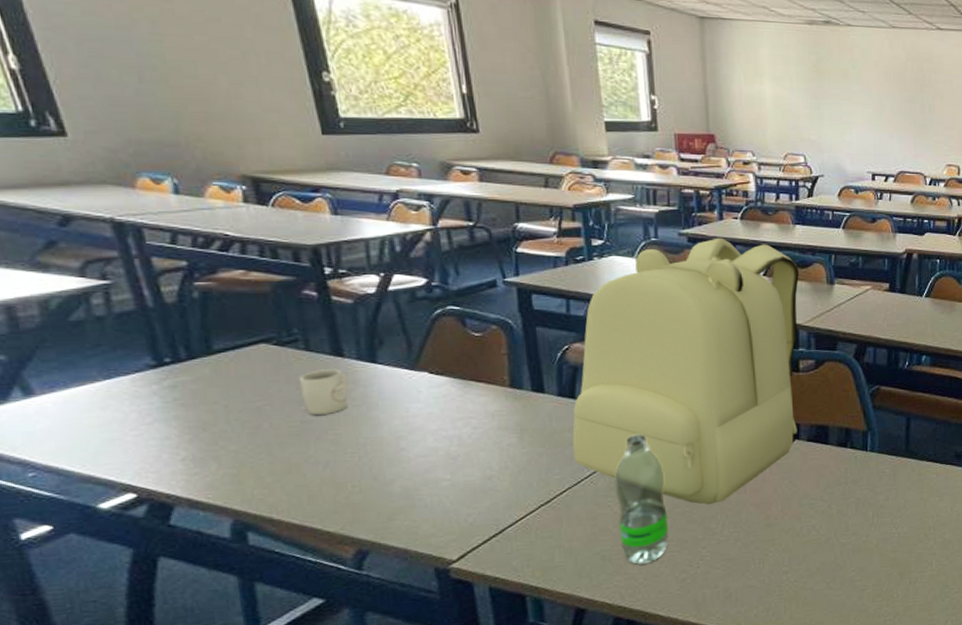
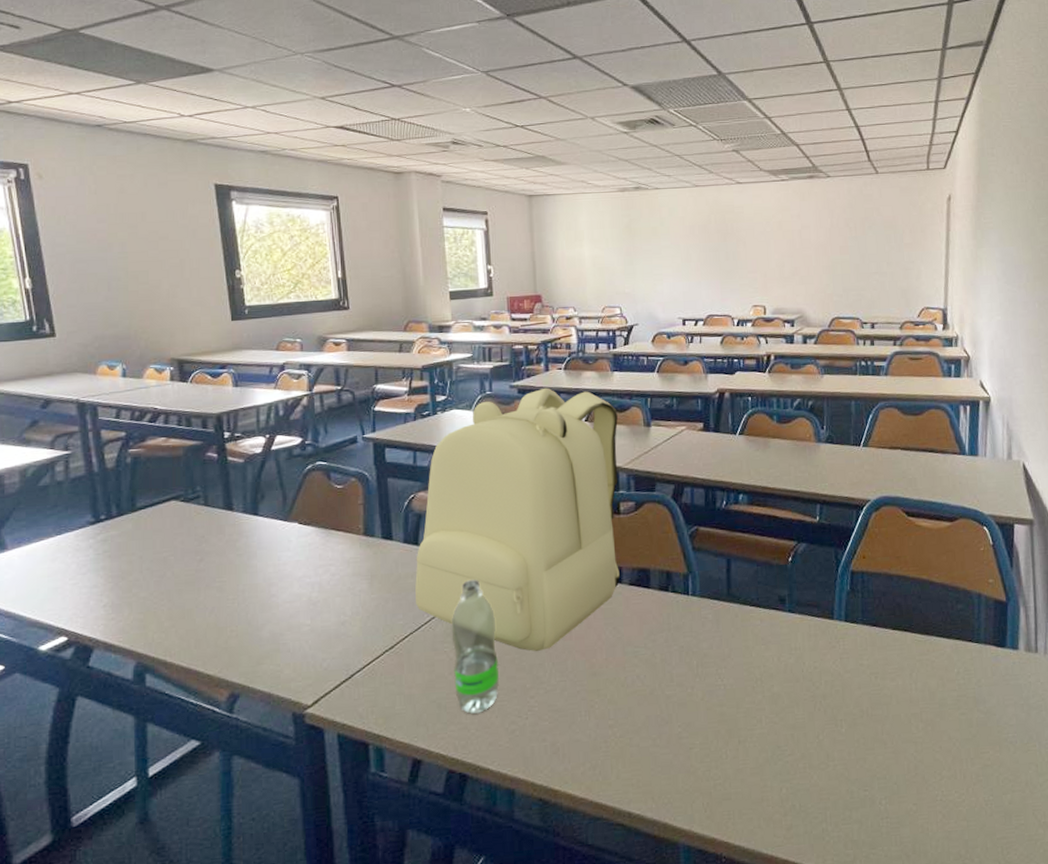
mug: present [300,368,350,415] -> none [197,521,236,564]

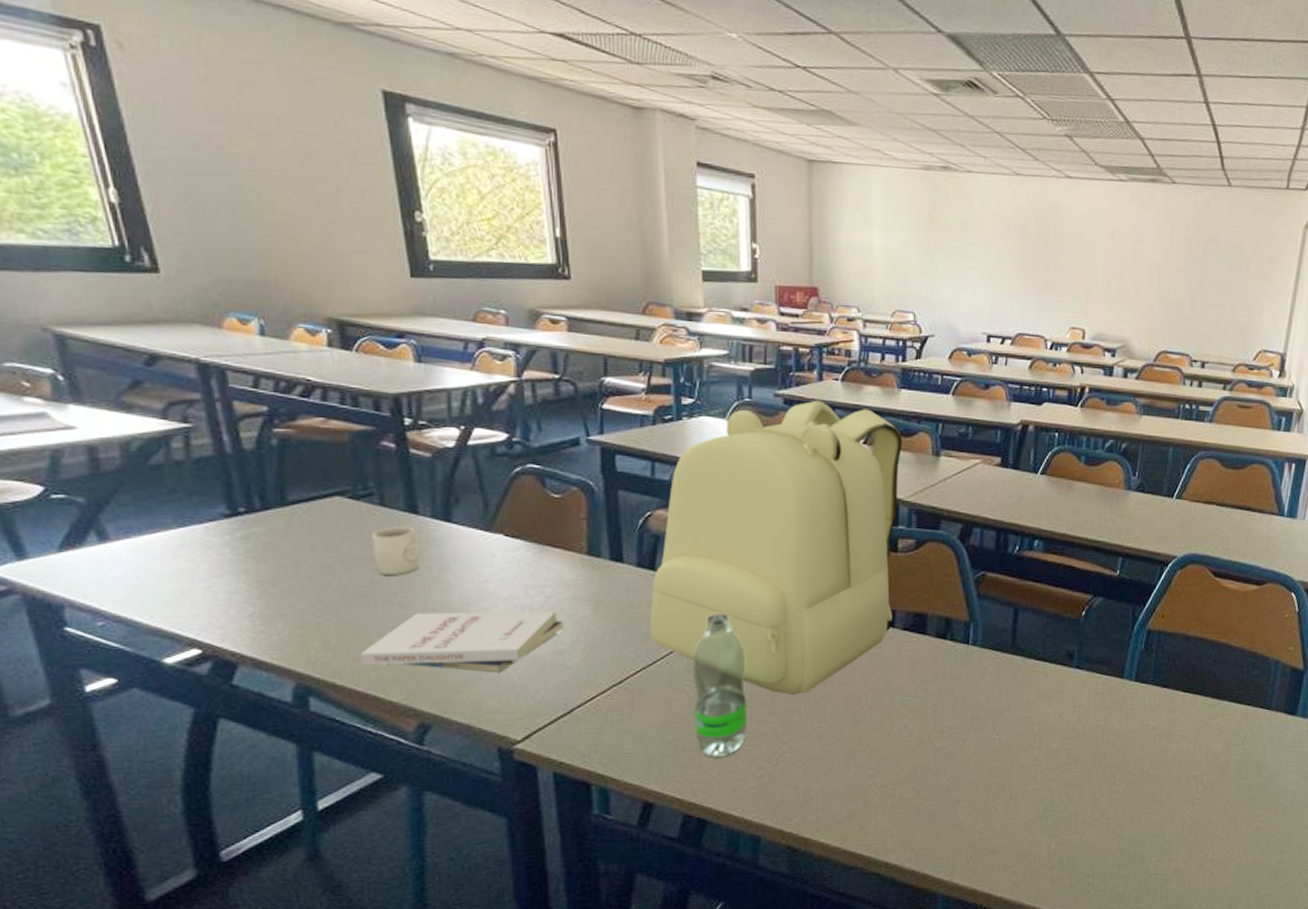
books: none [184,586,346,645] -> present [358,611,564,673]
mug: none [197,521,236,564] -> present [372,525,423,575]

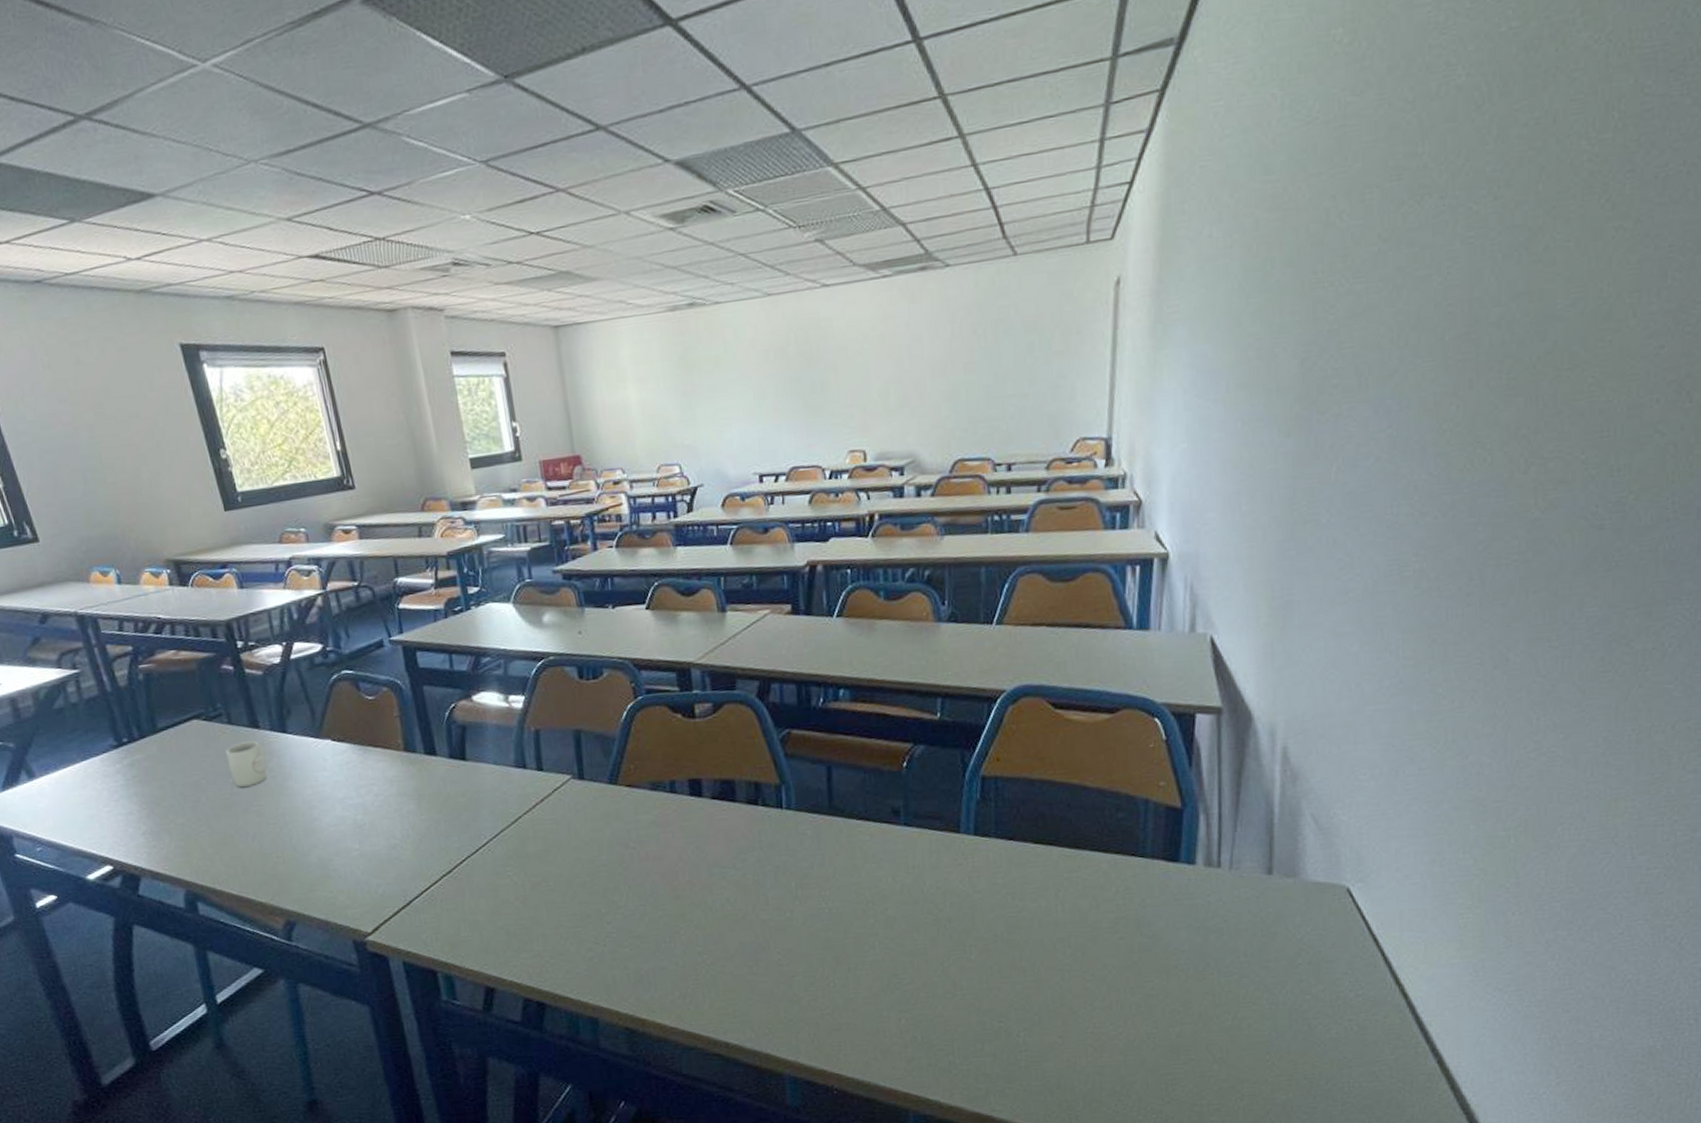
books: present [358,611,564,673] -> none [230,807,394,871]
backpack: present [650,400,902,695] -> none [465,570,700,874]
bottle: present [692,614,748,757] -> none [511,797,571,941]

